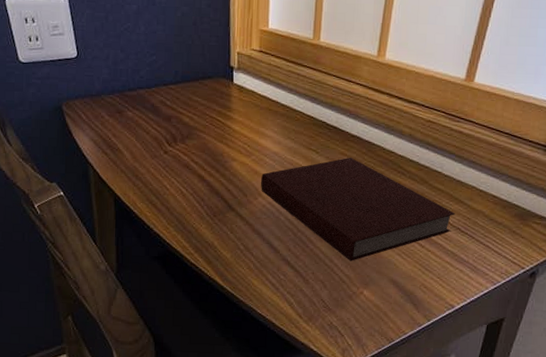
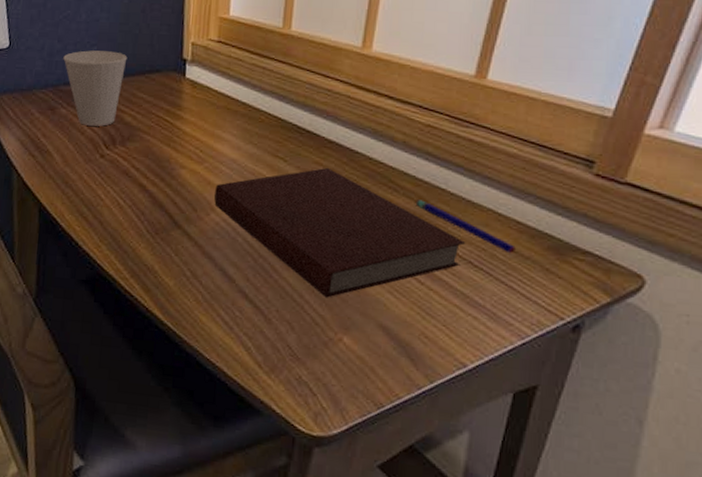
cup: none [126,59,183,127] -> present [63,50,128,126]
pen: none [418,181,492,221] -> present [415,200,516,254]

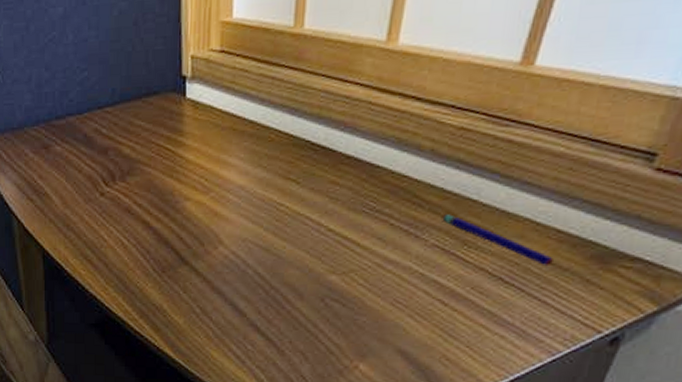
cup: present [63,50,128,126] -> none [53,75,122,162]
notebook: present [213,167,466,298] -> none [221,186,497,326]

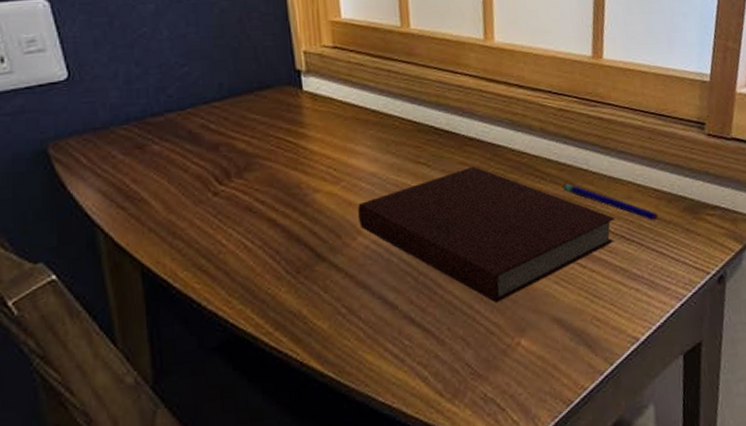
notebook: none [221,186,497,326] -> present [357,165,616,303]

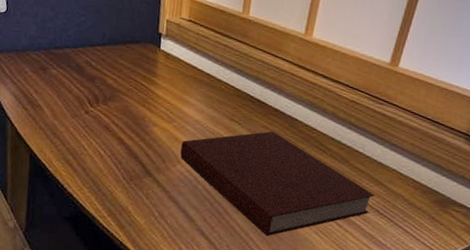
pen: present [563,184,658,222] -> none [339,160,411,205]

